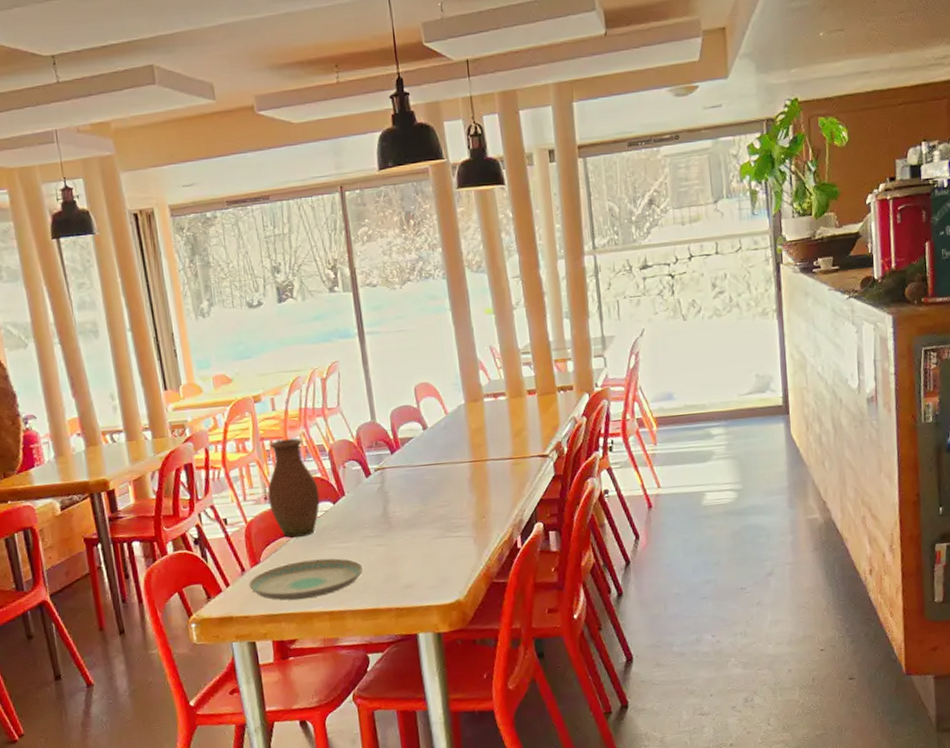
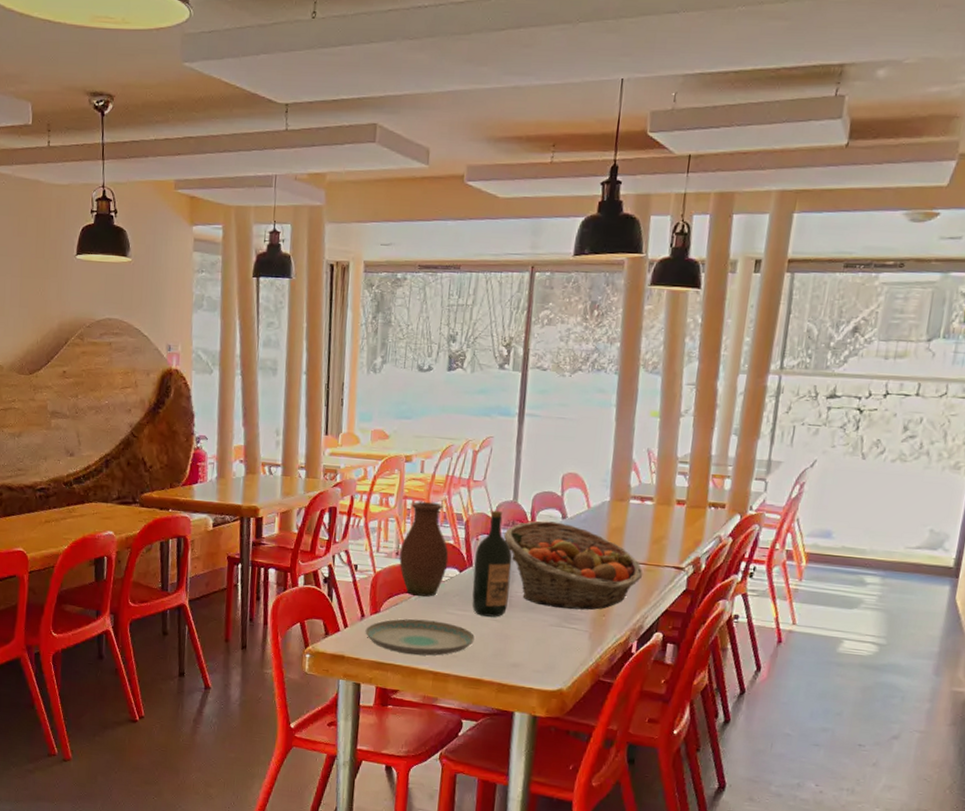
wine bottle: none [345,433,389,544] -> present [471,510,512,617]
fruit basket: none [369,434,512,520] -> present [503,521,643,610]

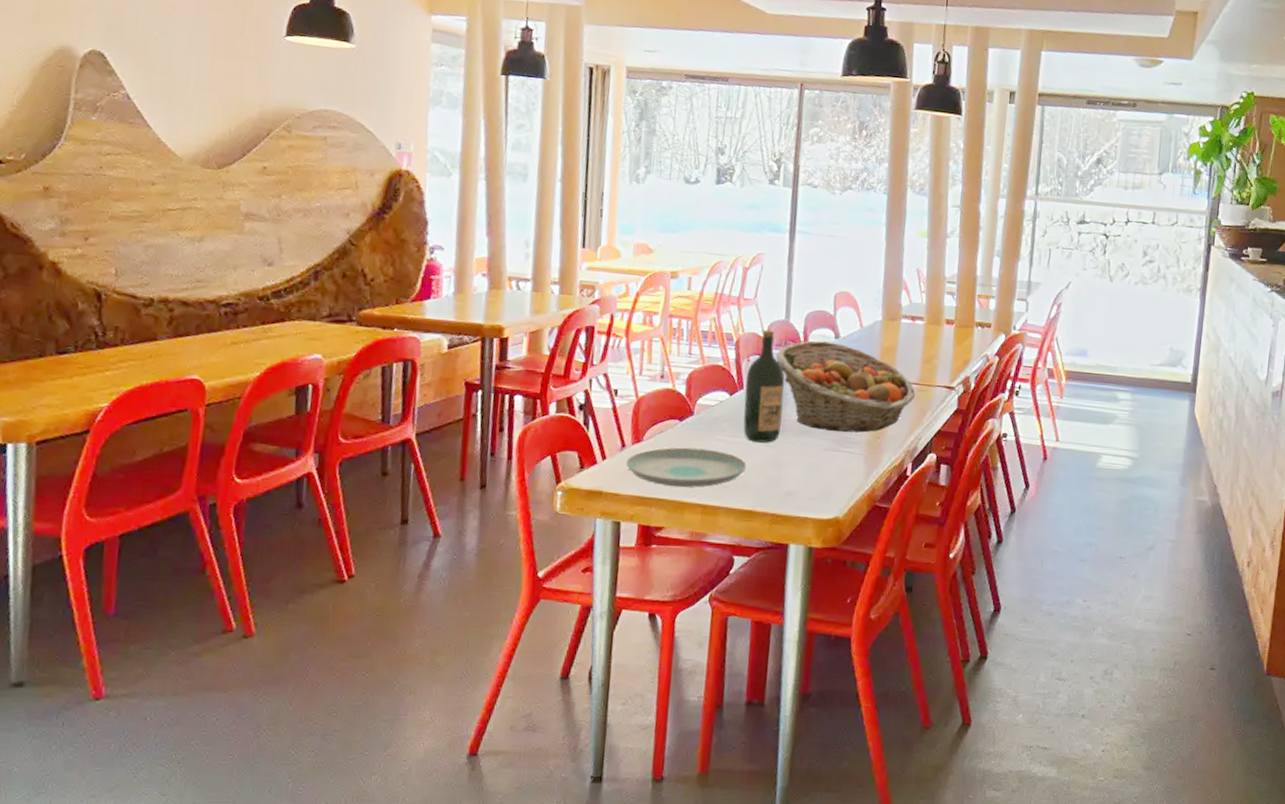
vase: present [399,501,449,597] -> none [664,320,718,423]

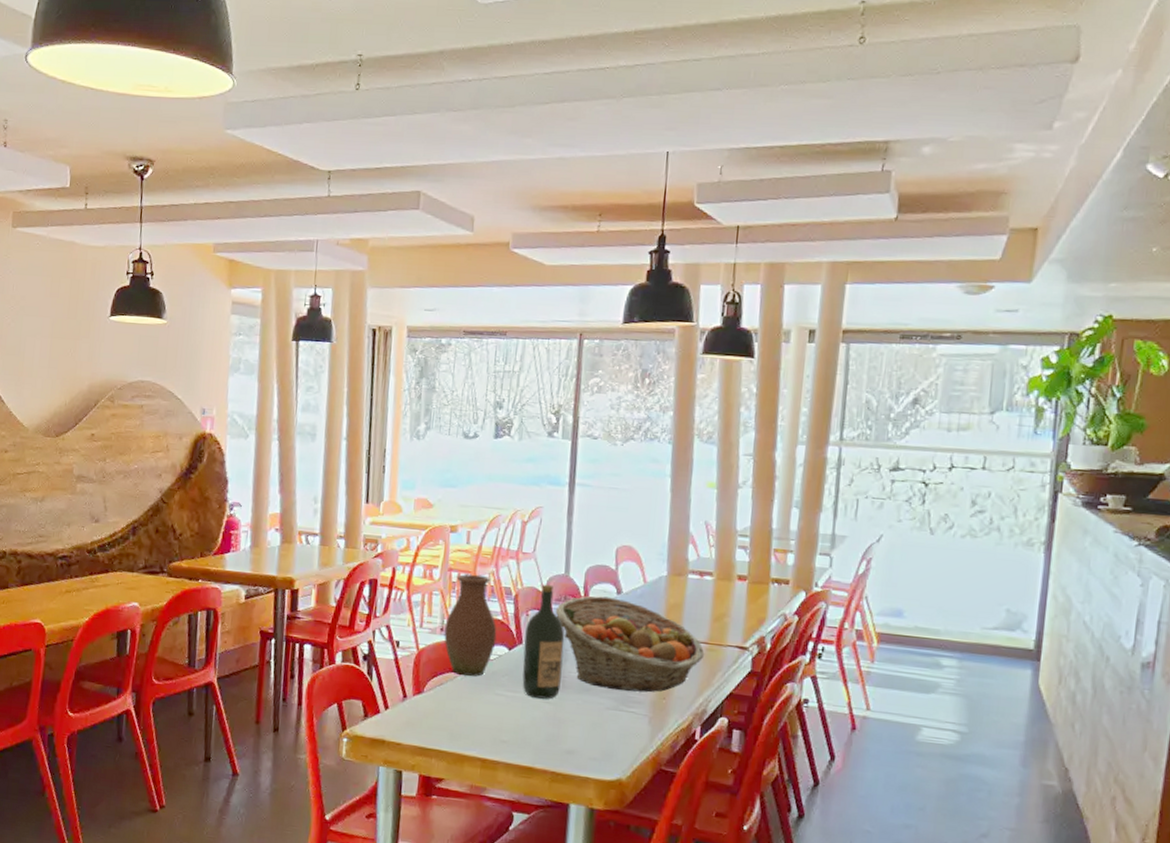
plate: present [626,447,746,487] -> none [407,700,526,741]
vase: none [664,320,718,423] -> present [444,574,497,677]

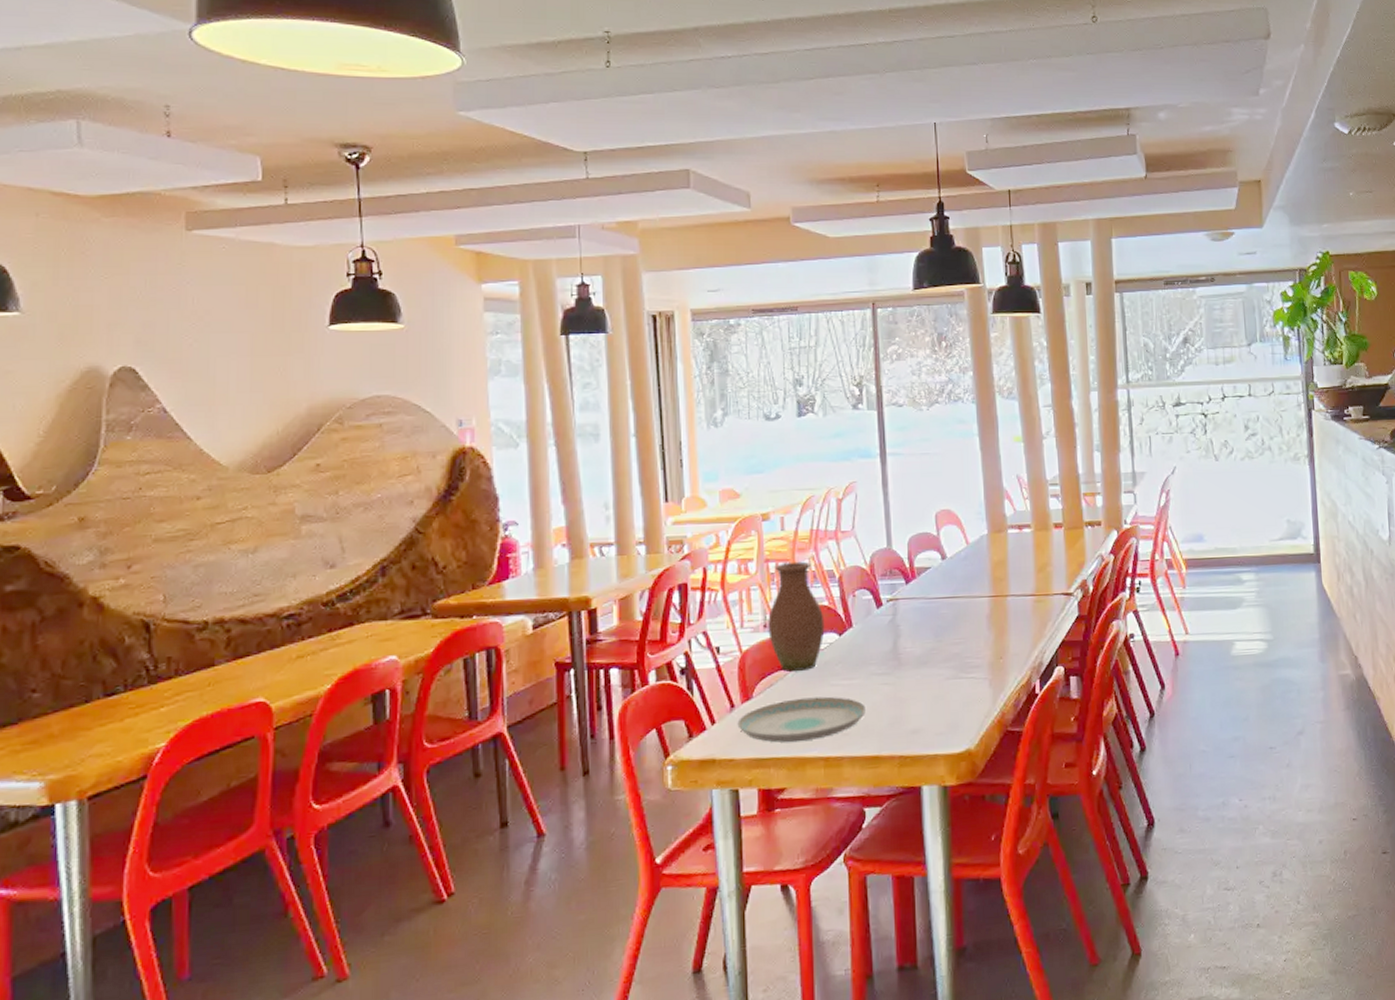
plate: none [407,700,526,741] -> present [737,696,866,743]
wine bottle: present [522,584,565,699] -> none [854,560,897,682]
fruit basket: present [555,596,705,693] -> none [882,564,1034,659]

